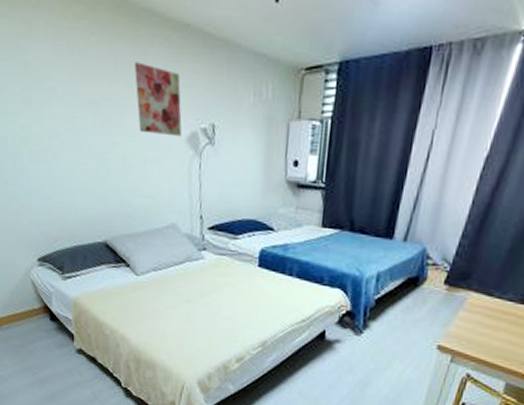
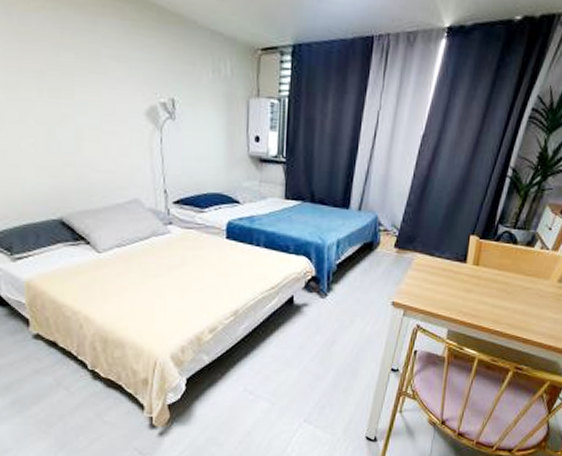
wall art: present [134,62,182,137] -> none [83,31,139,111]

